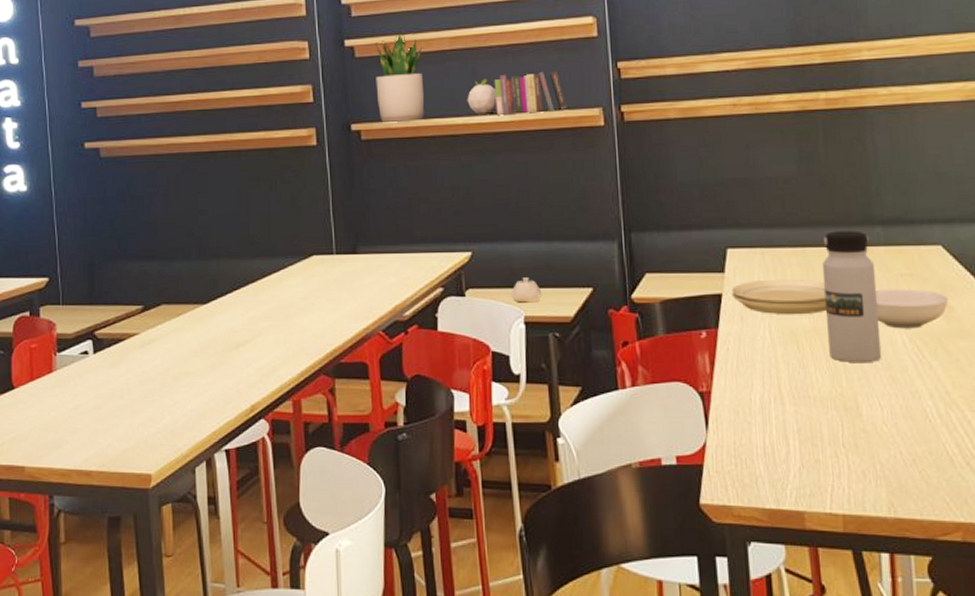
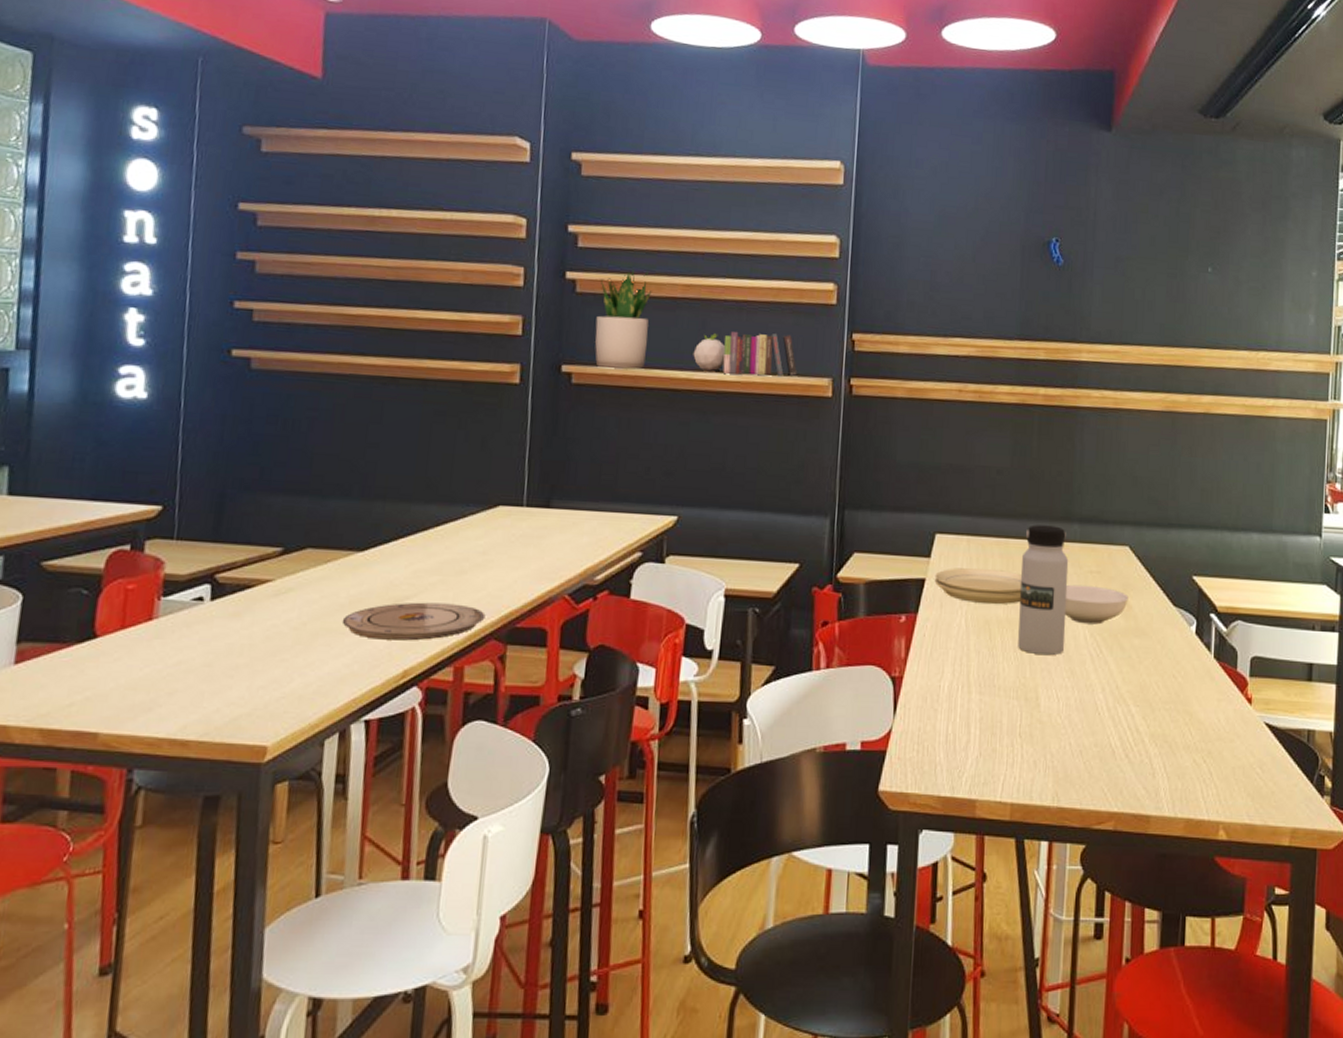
plate: none [196,345,313,379] -> present [342,602,486,641]
sugar bowl: present [511,277,543,303] -> none [714,548,747,575]

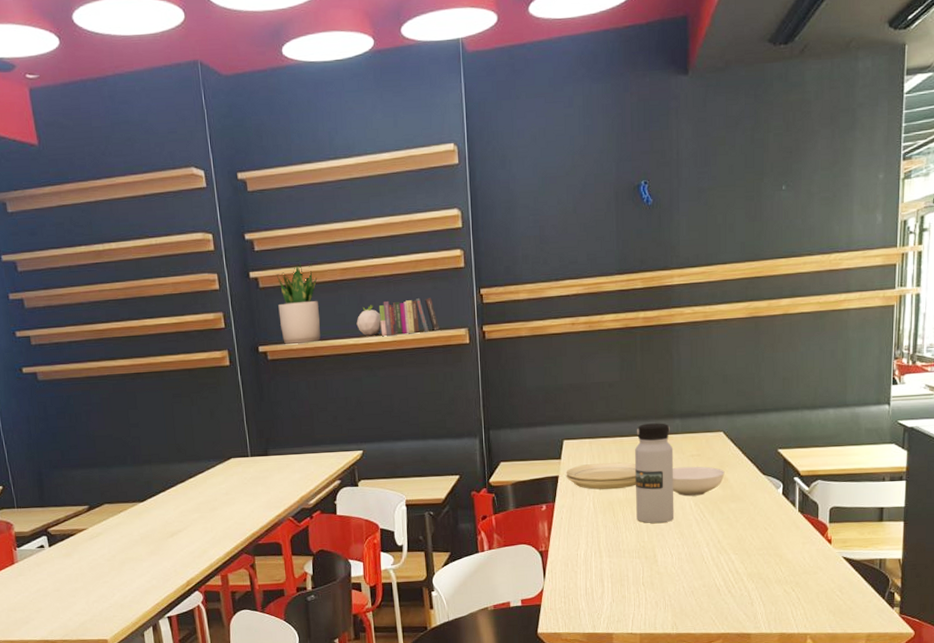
plate: present [342,602,486,641] -> none [138,531,236,562]

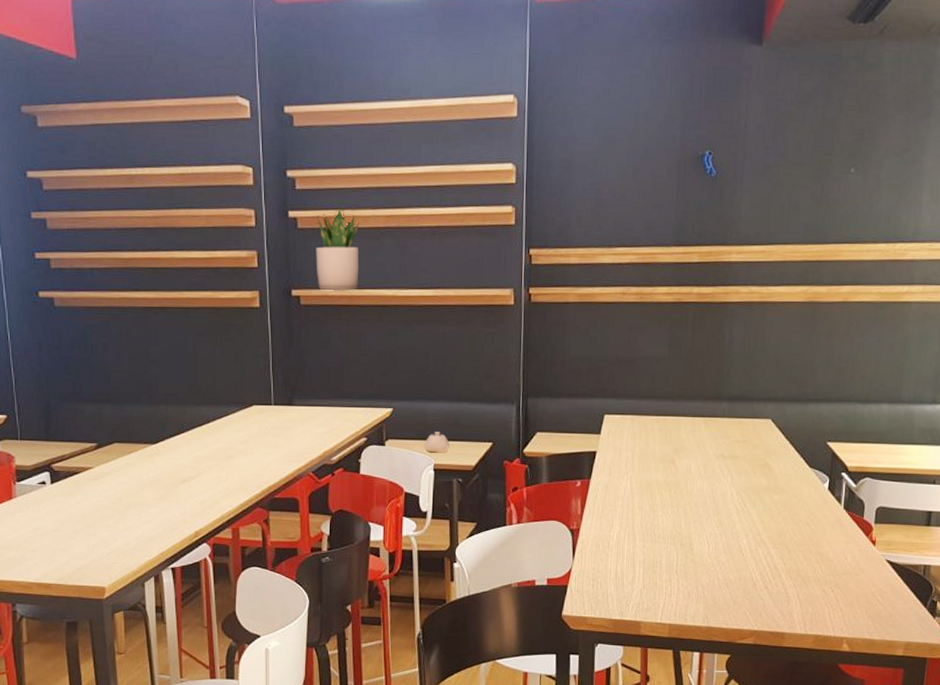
succulent plant: present [356,305,382,337] -> none [397,256,424,289]
books: present [379,297,439,336] -> none [422,252,484,290]
sugar bowl: none [395,469,420,490] -> present [424,432,450,453]
plate: present [566,462,637,490] -> none [604,441,679,471]
water bottle: present [635,423,675,523] -> none [674,404,719,509]
bowl: present [673,466,725,497] -> none [715,452,770,484]

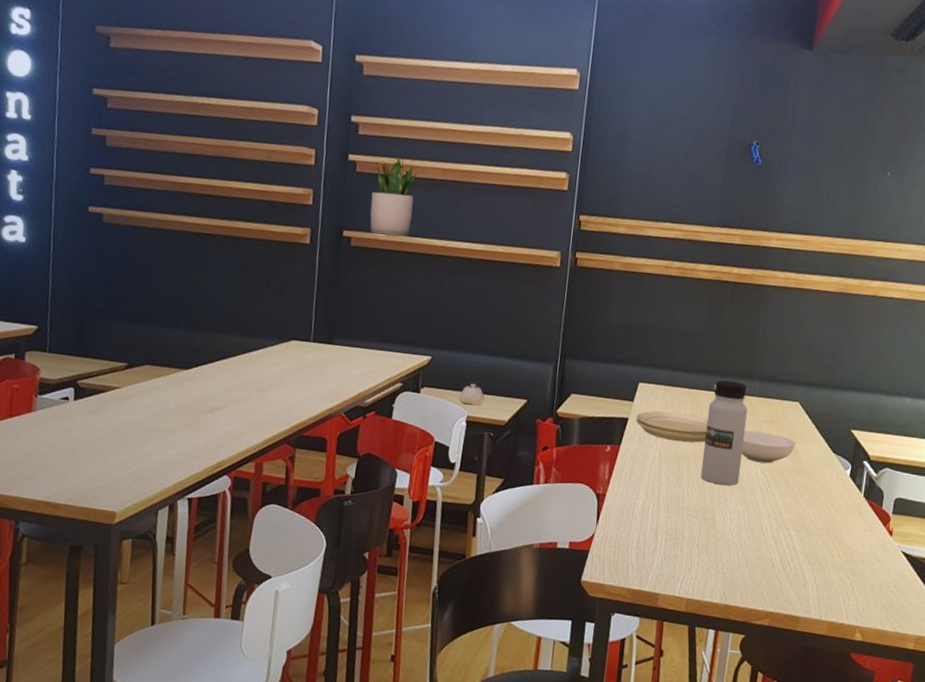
plate: none [604,441,679,471] -> present [635,411,709,443]
water bottle: none [674,404,719,509] -> present [701,380,748,485]
bowl: none [715,452,770,484] -> present [742,430,796,464]

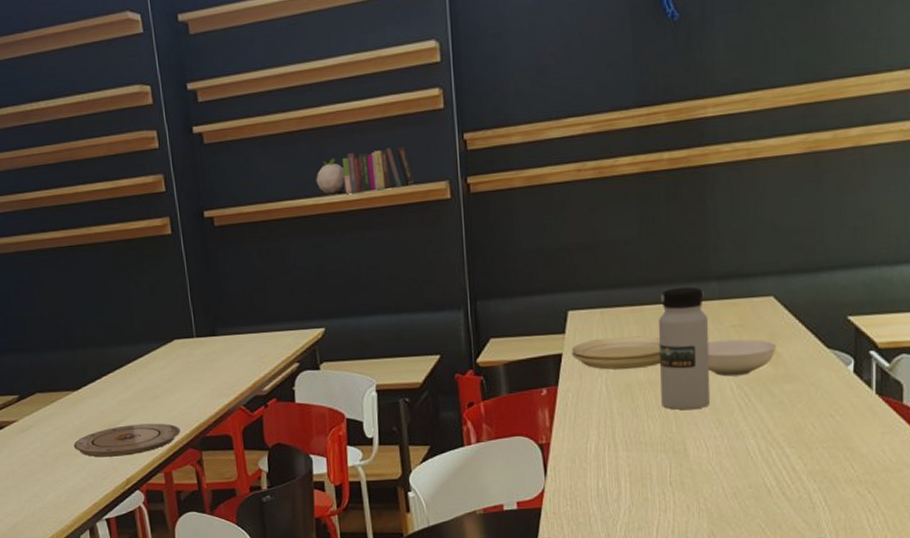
plate: none [171,411,280,441] -> present [73,423,181,457]
planter: present [370,154,417,237] -> none [223,111,275,208]
succulent plant: none [448,210,475,242] -> present [316,158,346,195]
sugar bowl: present [459,384,485,406] -> none [363,349,393,373]
books: none [472,209,532,249] -> present [343,147,414,194]

